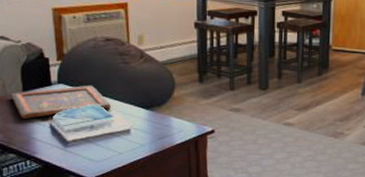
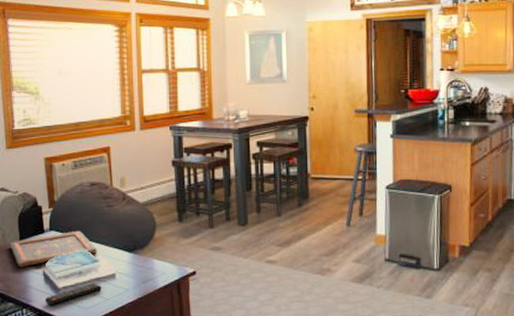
remote control: none [51,137,115,158] -> present [44,283,102,306]

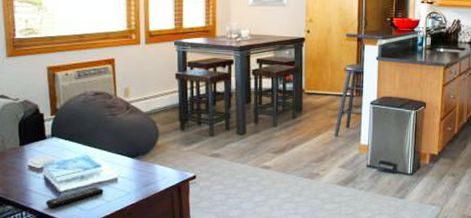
painted panel: present [8,230,97,267] -> none [8,137,99,172]

